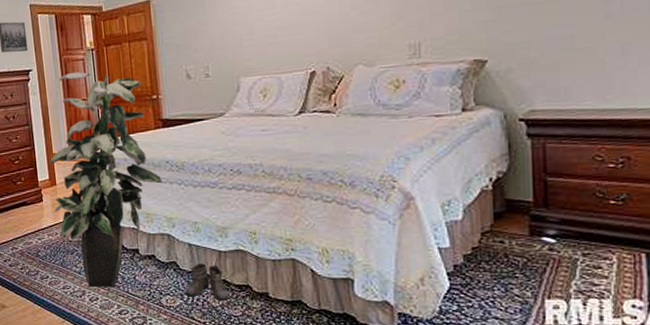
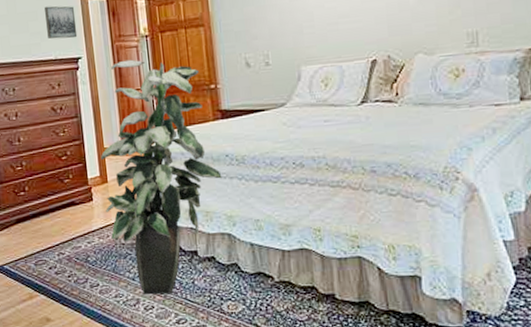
boots: present [185,263,232,301] -> none [247,264,297,305]

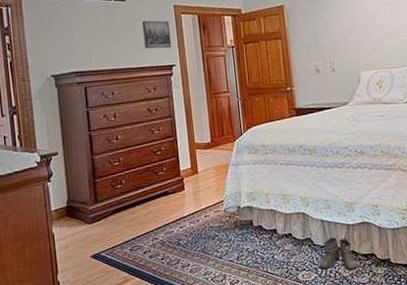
indoor plant: present [100,59,222,295] -> none [191,66,297,271]
boots: none [247,264,297,305] -> present [319,237,360,271]

